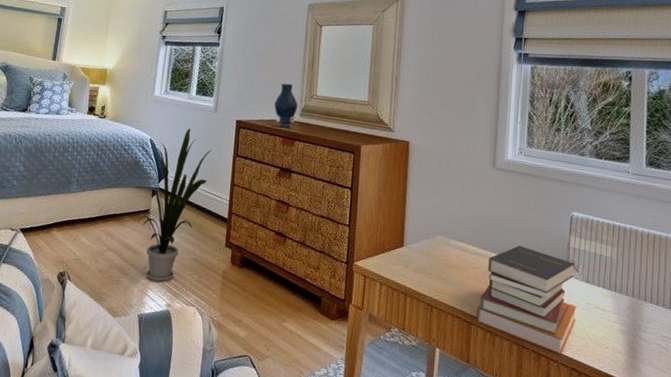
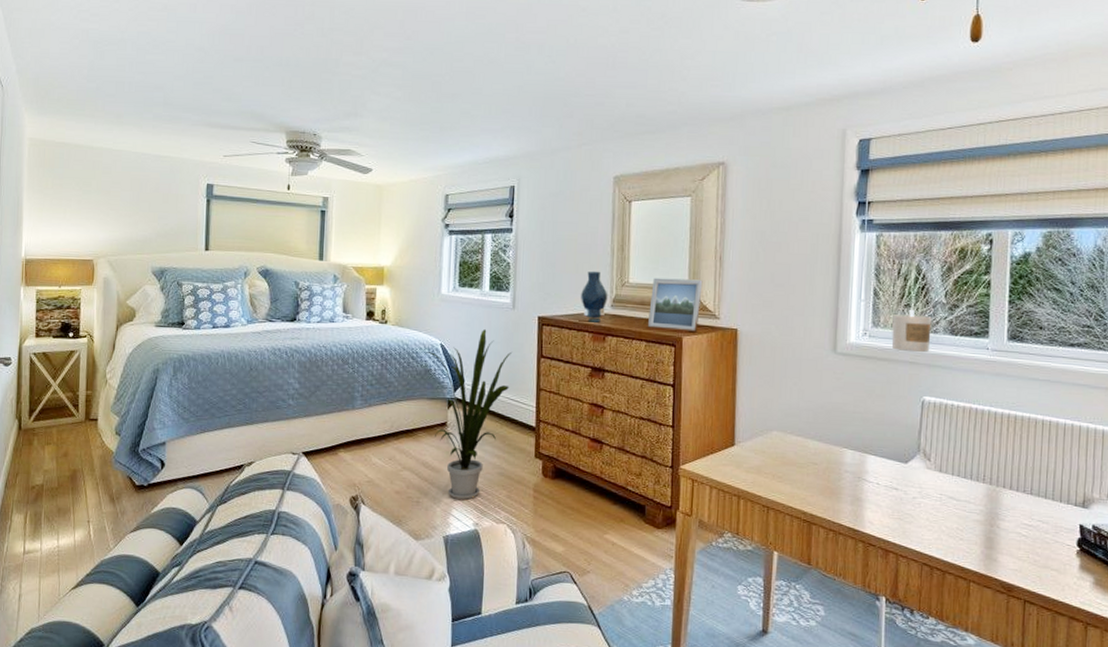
picture frame: none [330,92,381,142] -> present [647,278,703,332]
books: present [476,245,577,355] -> none [817,437,929,550]
candle: none [544,133,579,173] -> present [891,309,932,353]

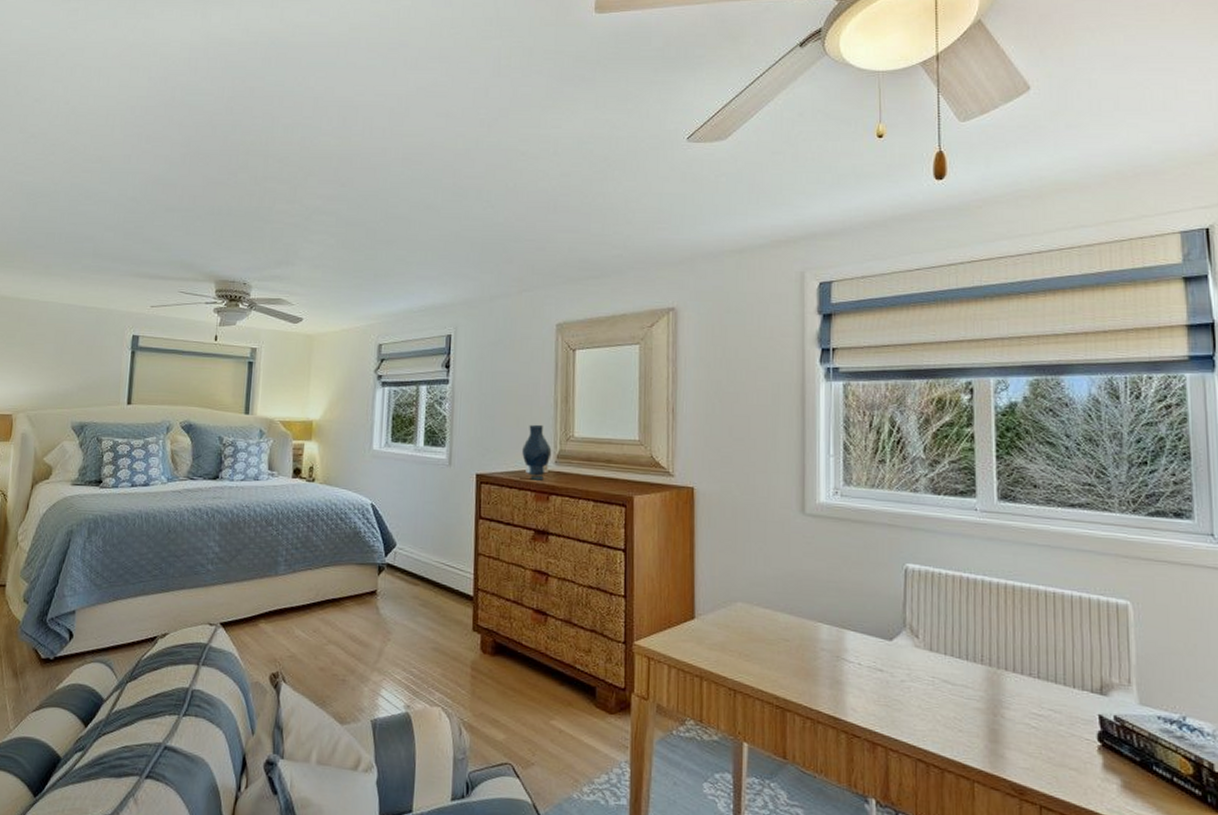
house plant: present [426,329,511,500] -> none [356,488,447,679]
picture frame: present [647,278,703,332] -> none [594,431,655,490]
candle: present [891,309,932,353] -> none [866,465,911,514]

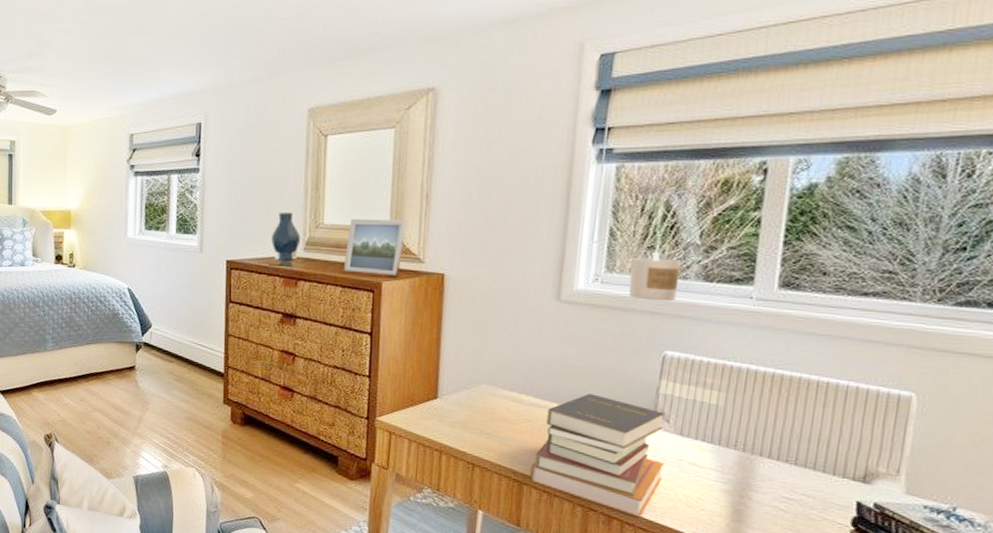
picture frame: none [594,431,655,490] -> present [343,218,406,277]
books: none [792,609,920,743] -> present [530,393,666,518]
candle: none [866,465,911,514] -> present [628,251,681,302]

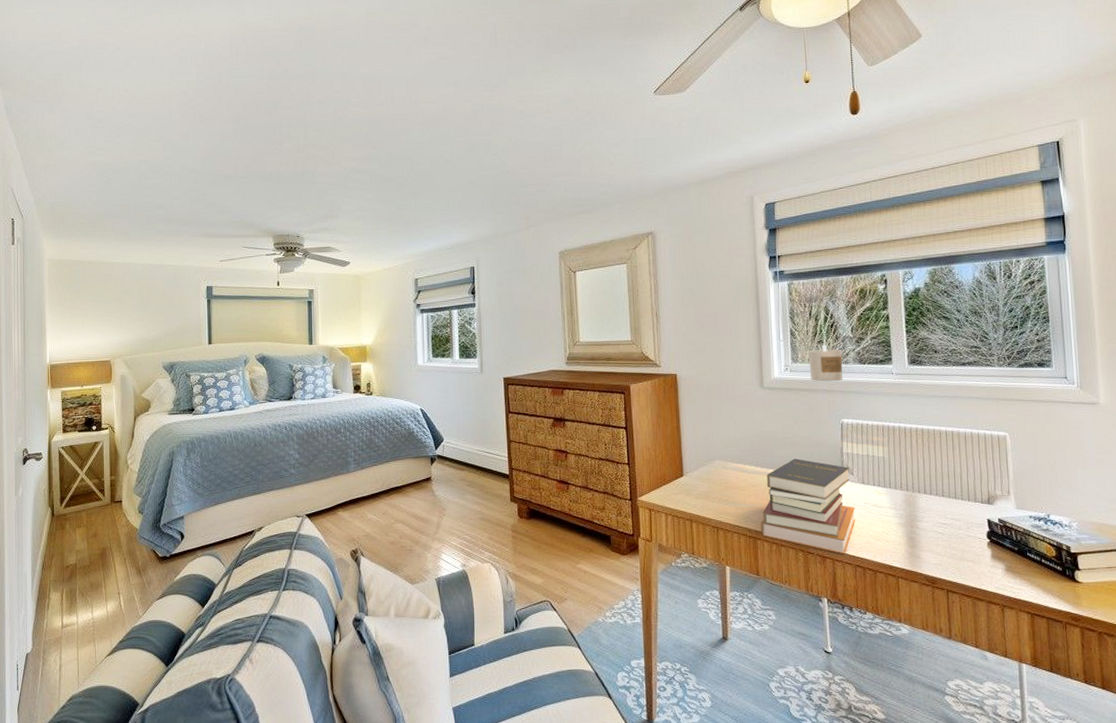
vase: present [270,211,301,267] -> none [538,334,563,379]
picture frame: present [343,218,406,277] -> none [598,334,643,380]

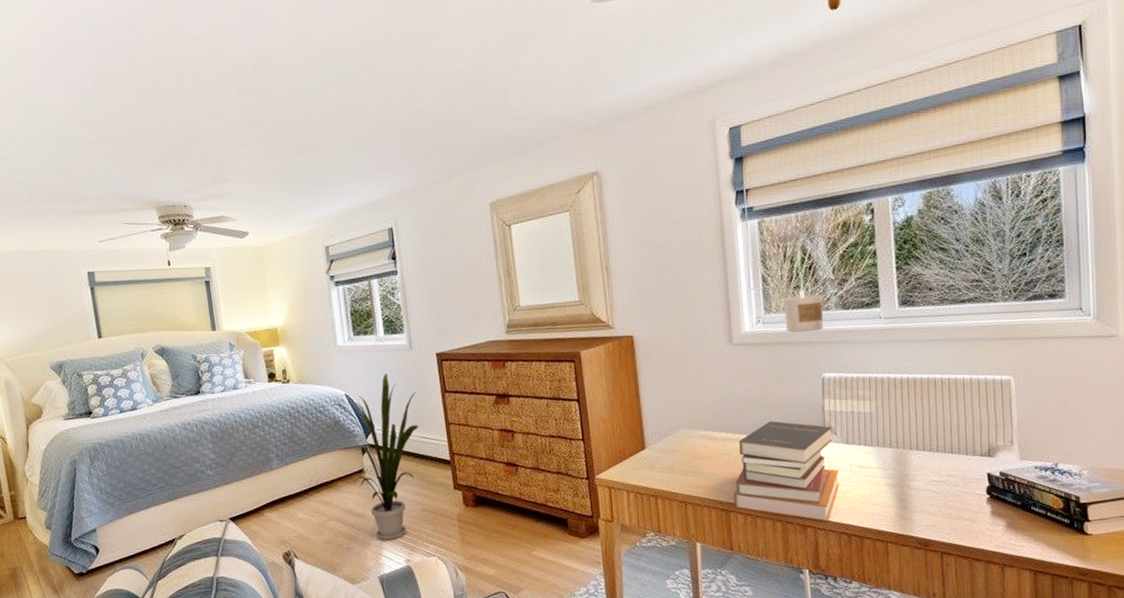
house plant: none [409,393,484,545] -> present [333,374,419,541]

